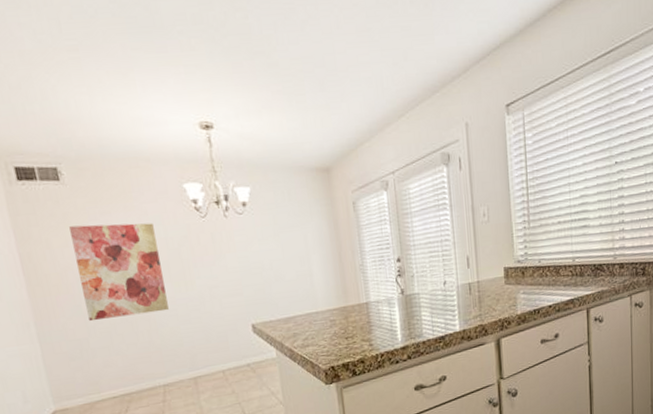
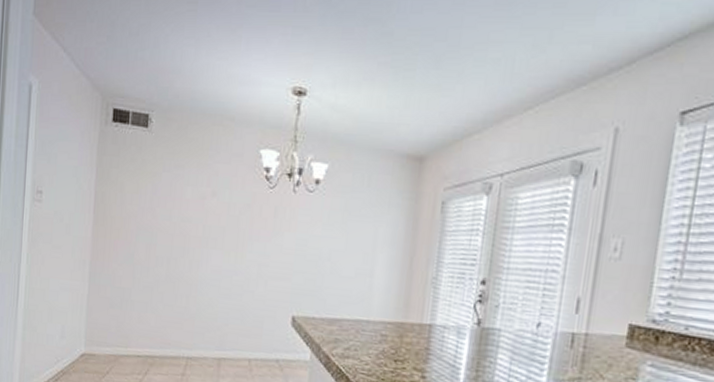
wall art: present [69,222,169,322] -> none [137,174,221,280]

